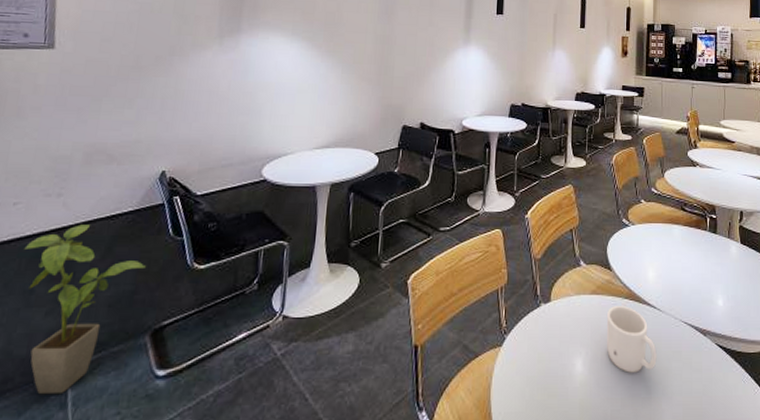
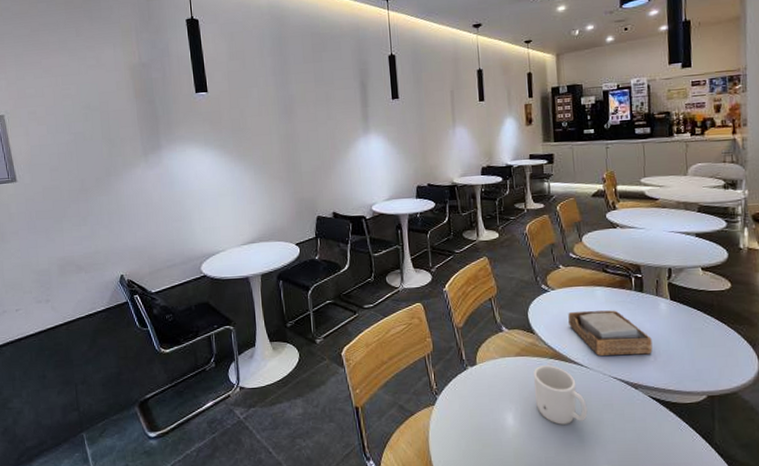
house plant: present [24,224,146,395] -> none [31,323,124,453]
napkin holder: none [644,249,722,299] -> present [567,310,653,356]

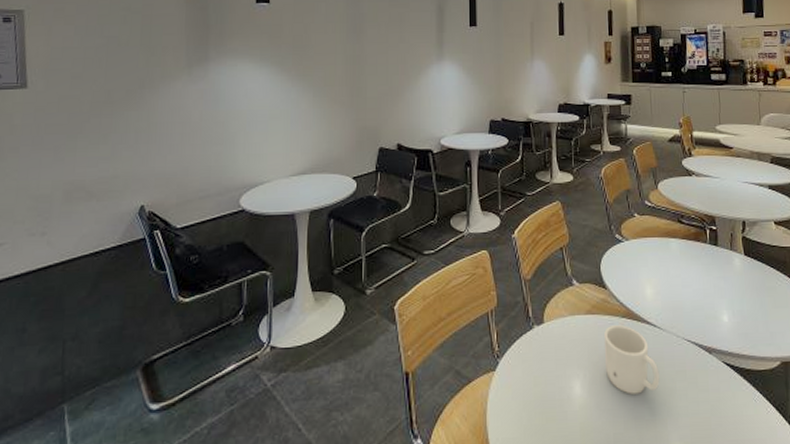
napkin holder: present [567,310,653,356] -> none [641,264,727,316]

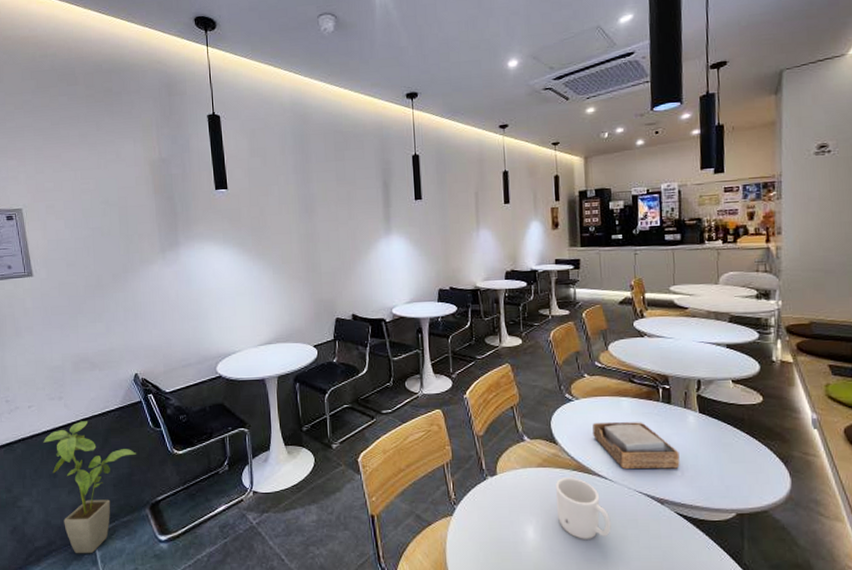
house plant: none [14,262,132,431] -> present [43,421,136,554]
napkin holder: none [641,264,727,316] -> present [592,421,680,470]

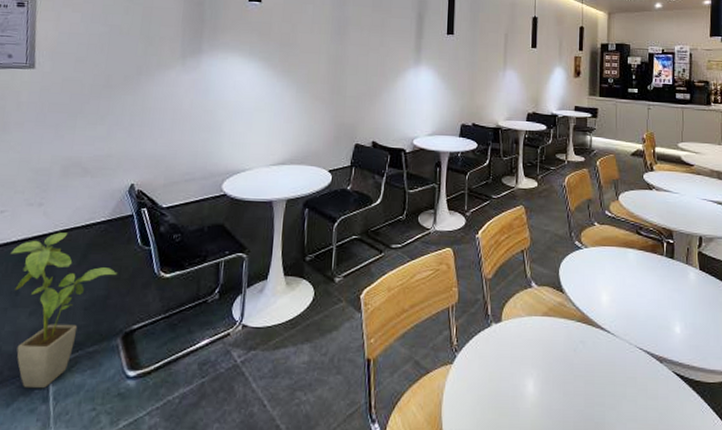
mug: present [555,476,611,539] -> none [558,327,611,397]
napkin holder: present [592,421,680,470] -> none [598,273,680,326]

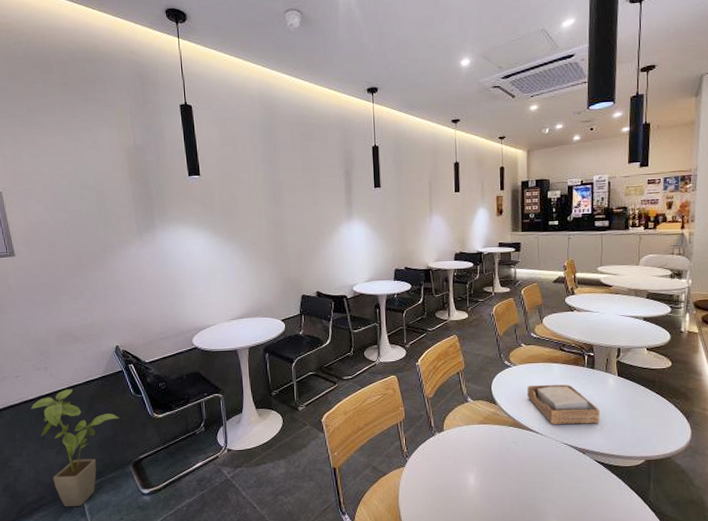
napkin holder: none [598,273,680,326] -> present [526,384,600,425]

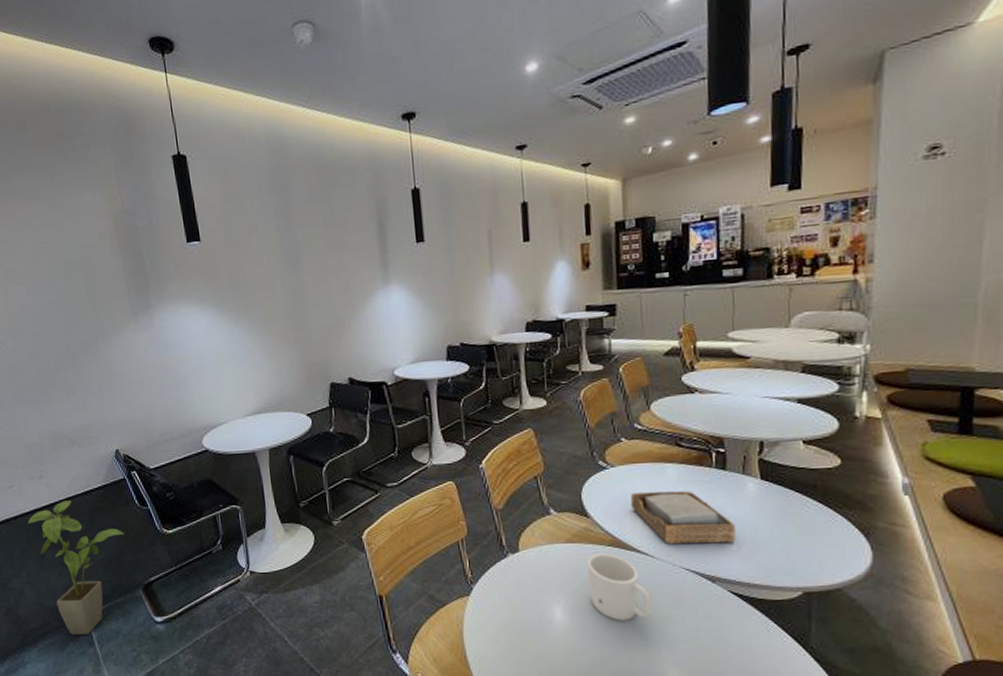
mug: none [493,431,540,484] -> present [586,552,653,621]

